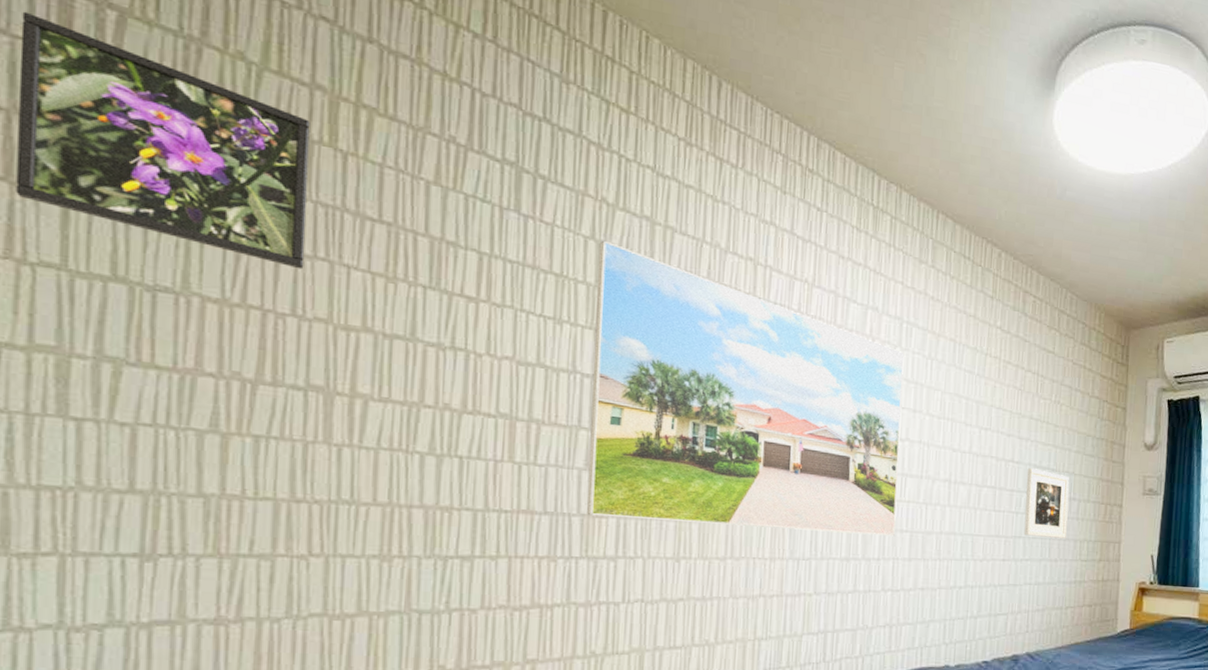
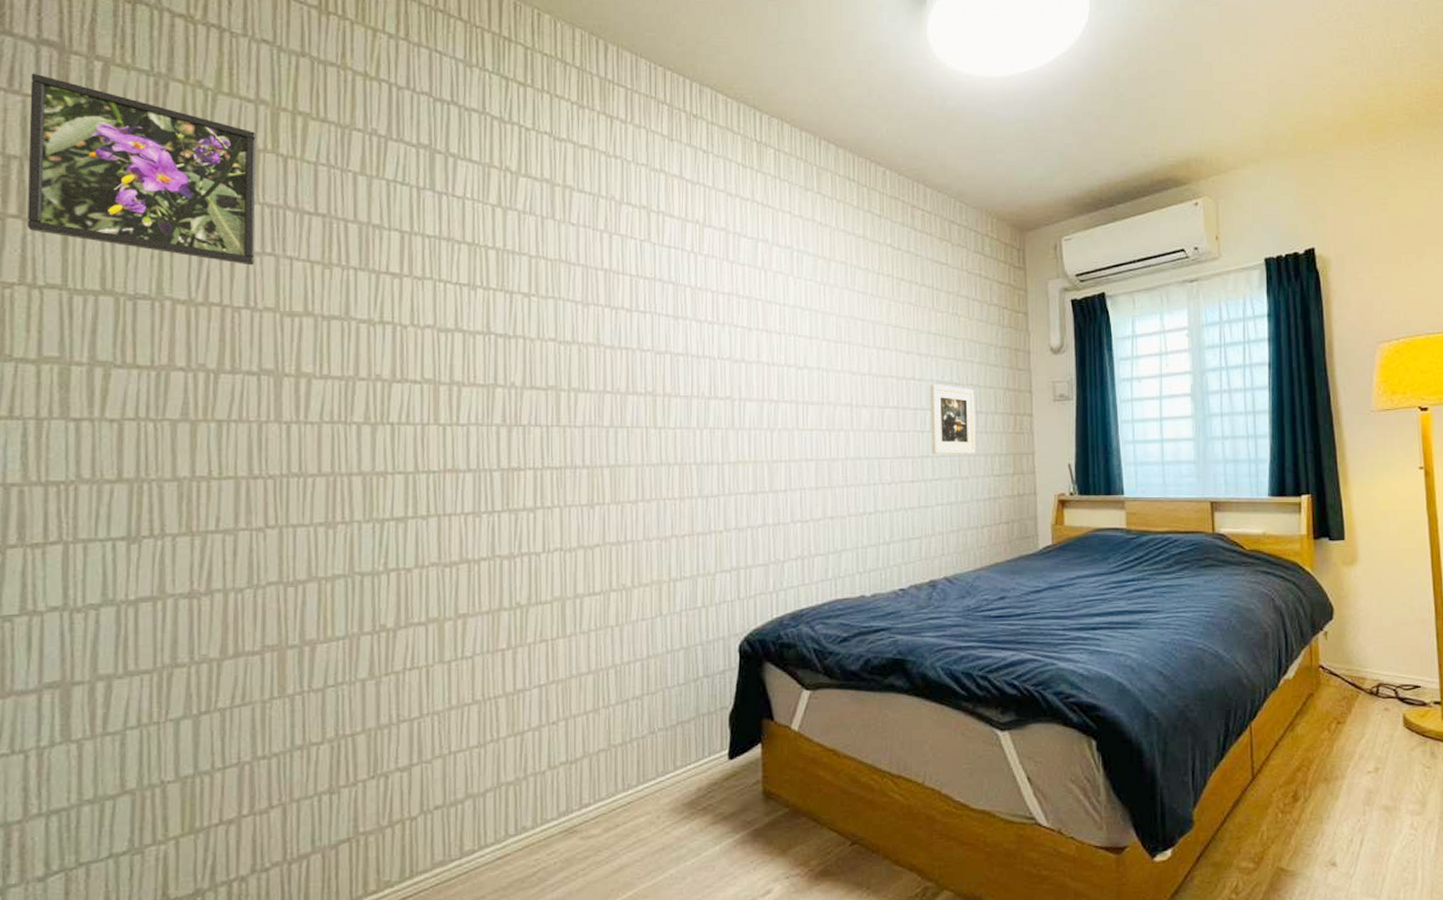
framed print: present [586,240,905,537] -> none [505,206,800,470]

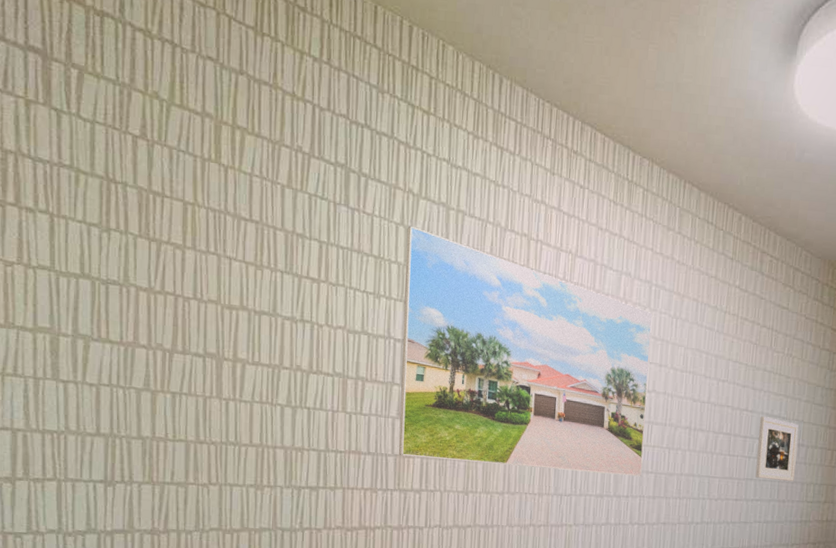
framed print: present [27,73,256,266] -> none [21,76,202,262]
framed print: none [505,206,800,470] -> present [398,225,653,477]

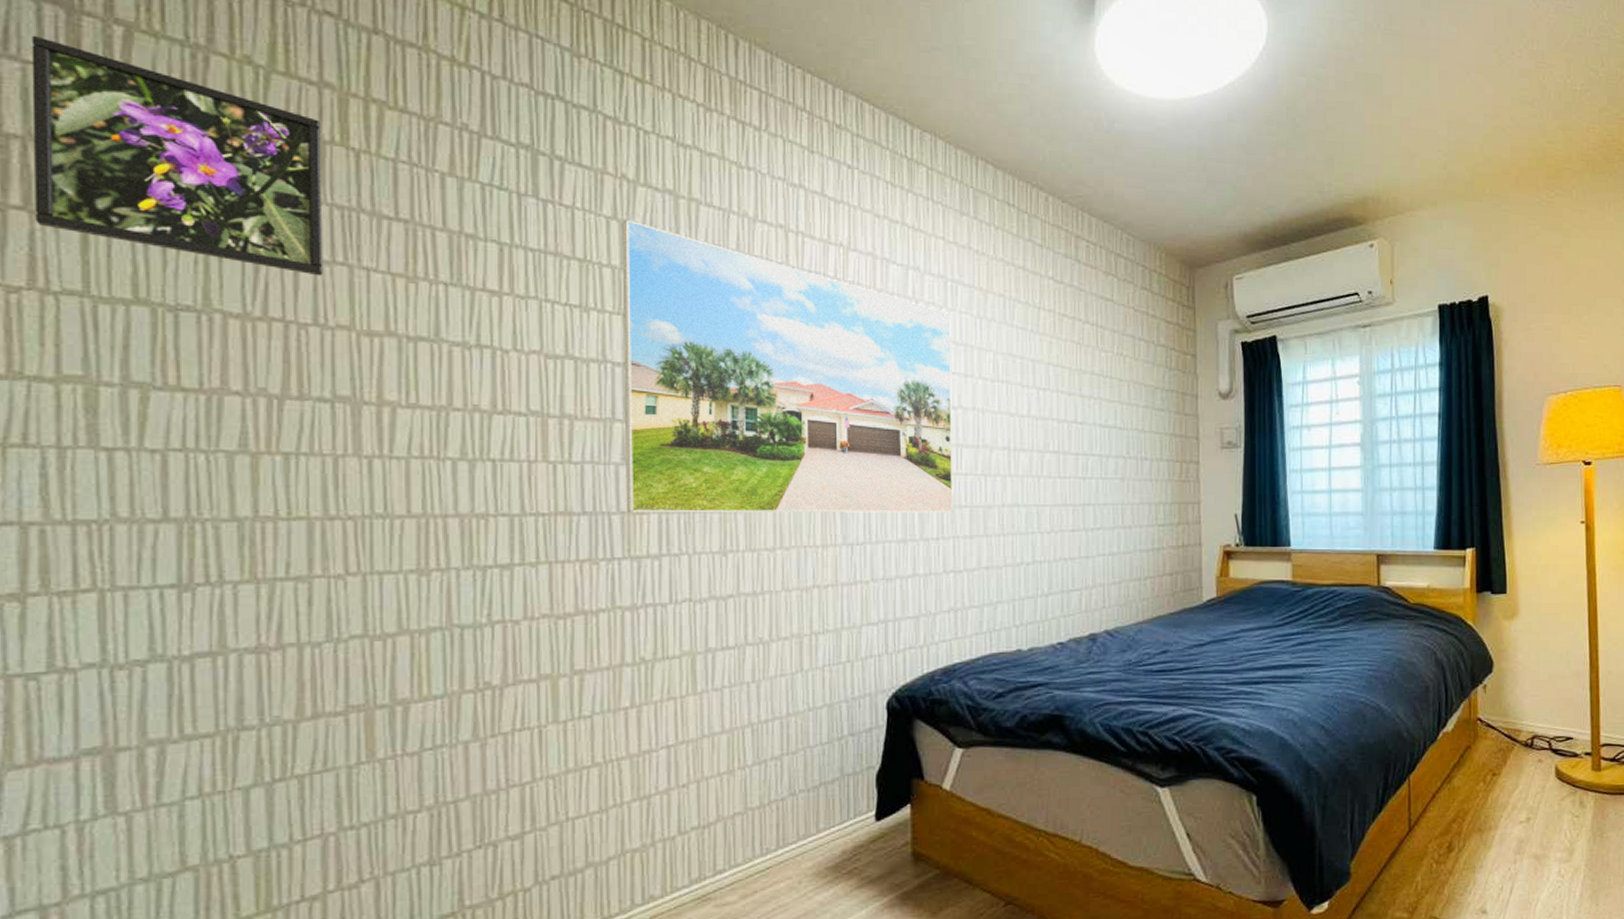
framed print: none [21,76,202,262] -> present [31,35,323,276]
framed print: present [755,416,799,481] -> none [1092,428,1140,502]

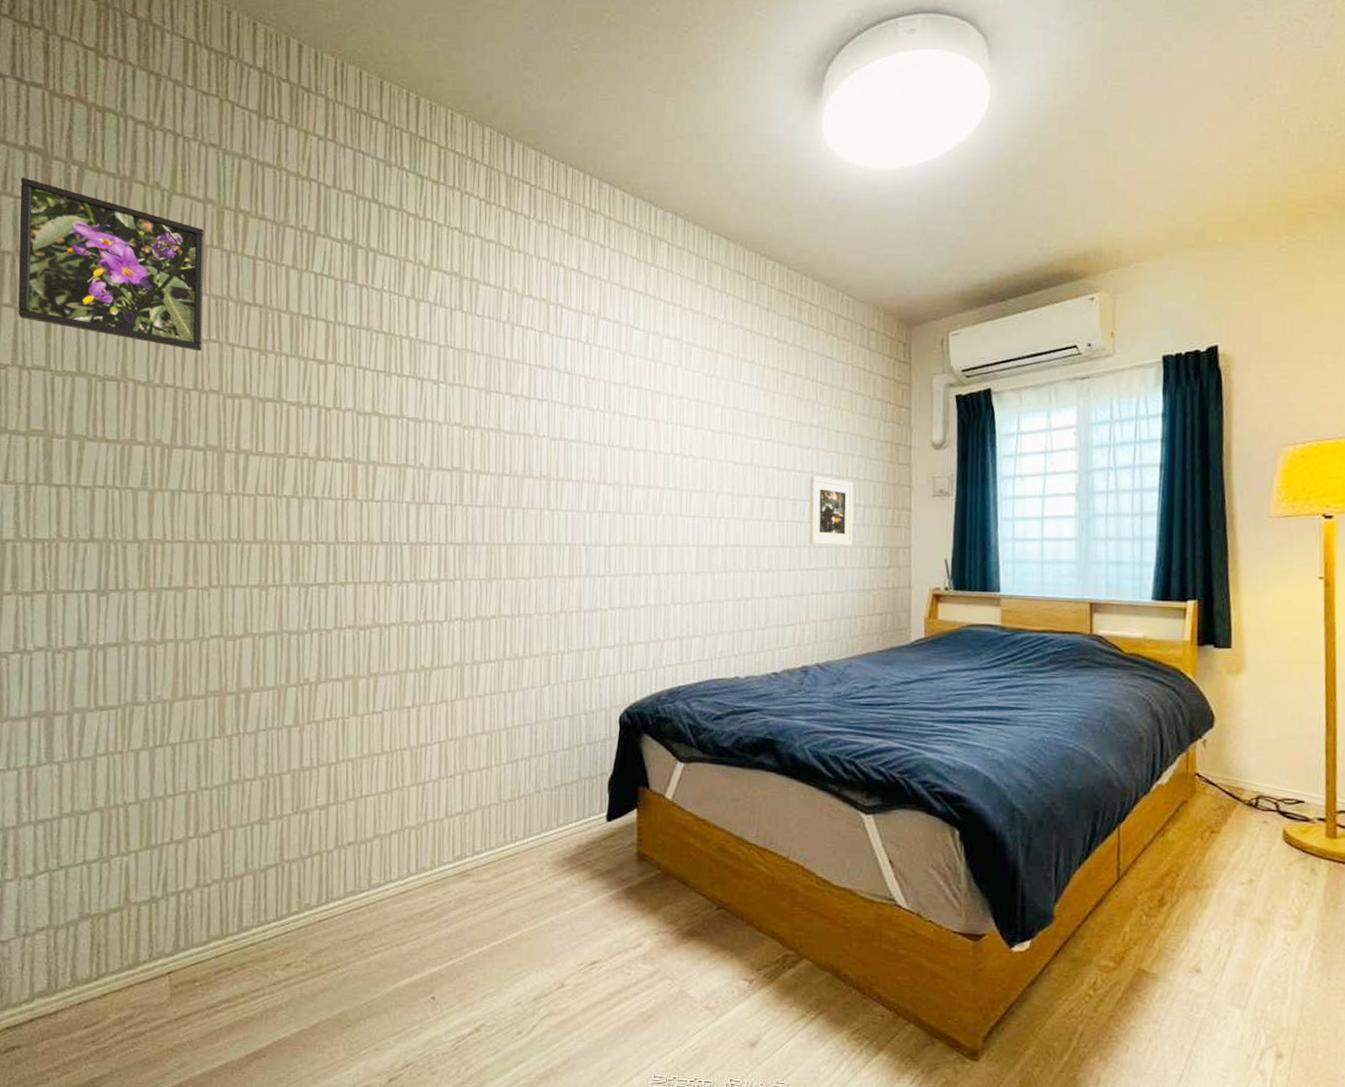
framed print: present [622,219,953,513] -> none [414,298,685,551]
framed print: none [1092,428,1140,502] -> present [808,476,854,546]

